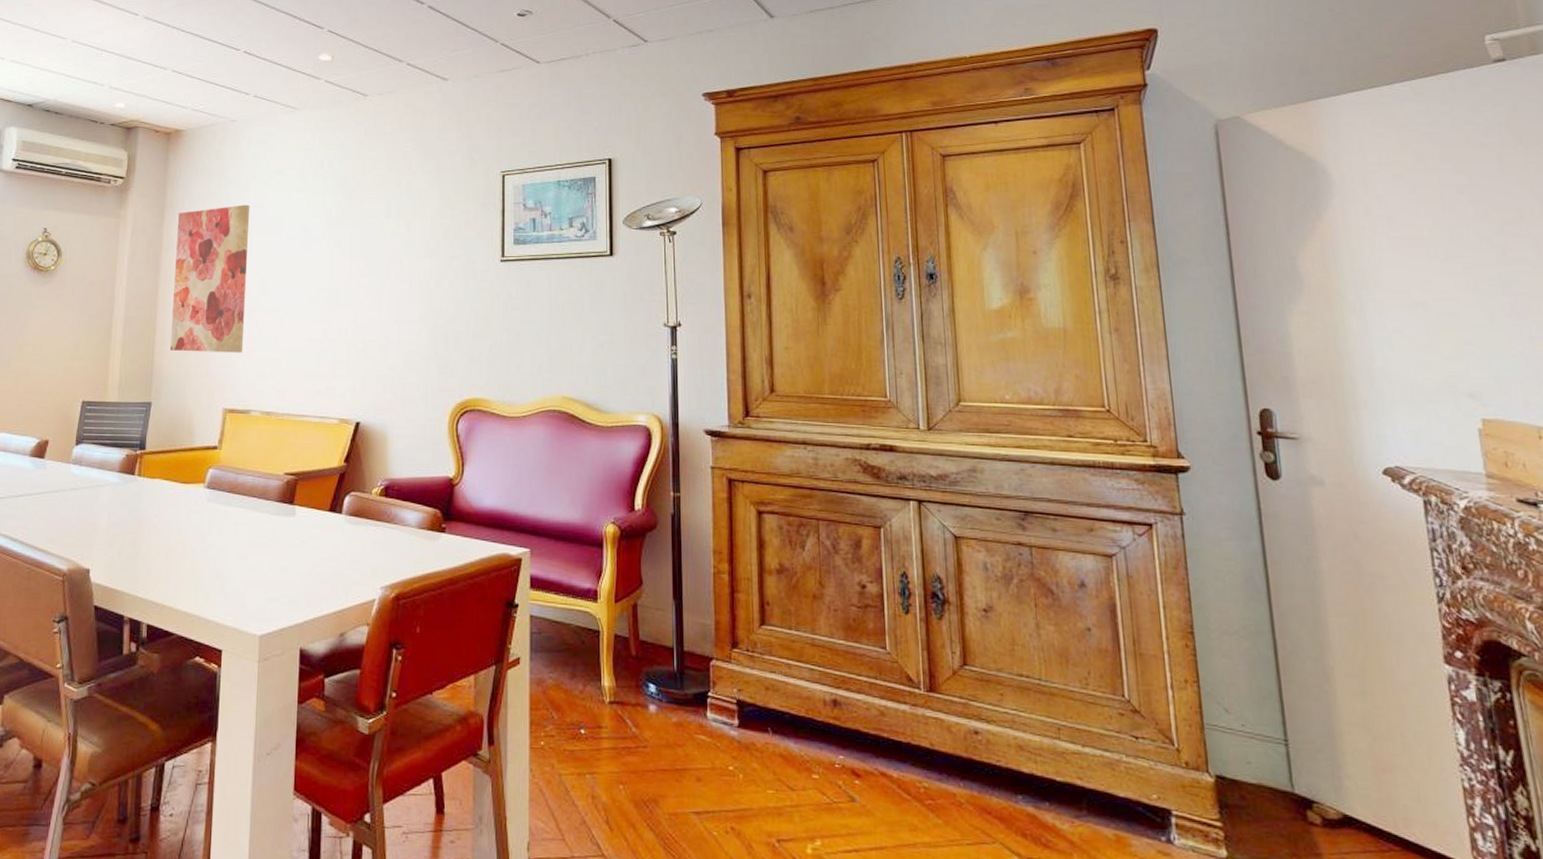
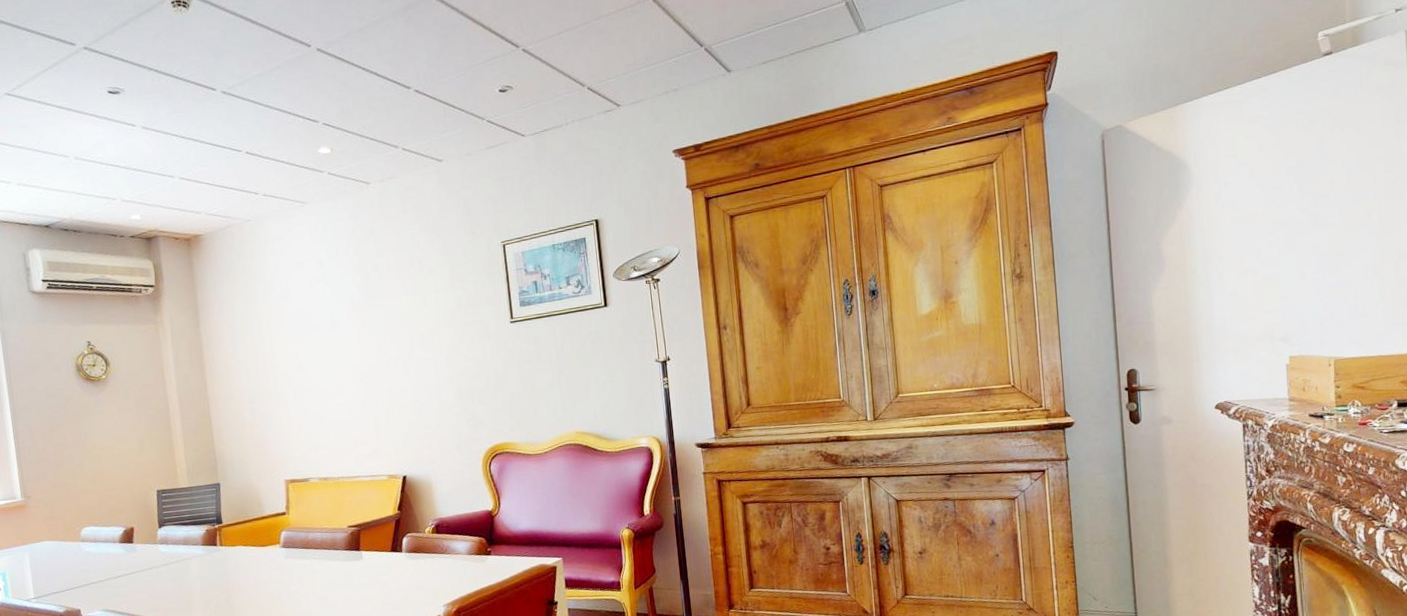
wall art: present [170,204,250,353] -> none [212,298,294,437]

